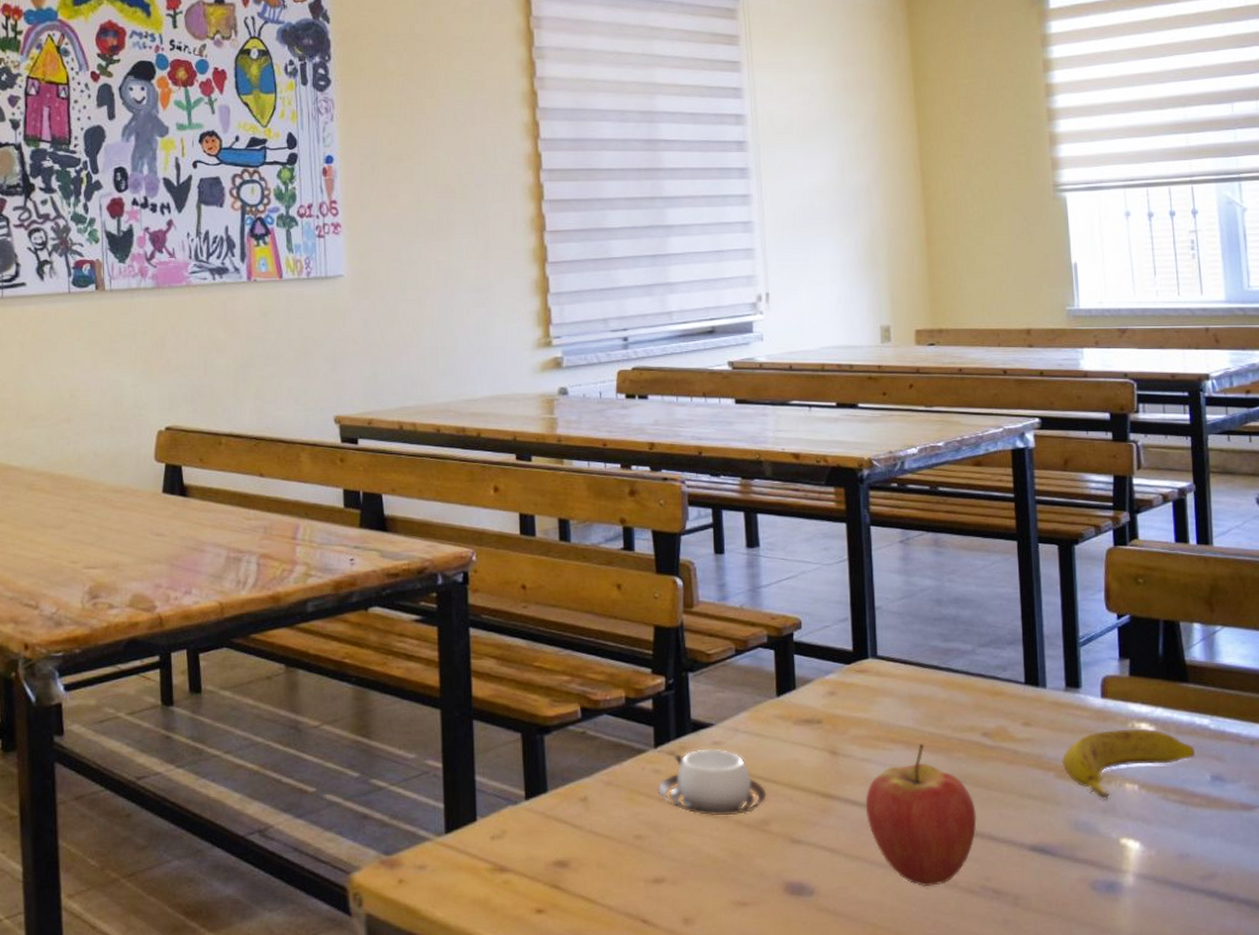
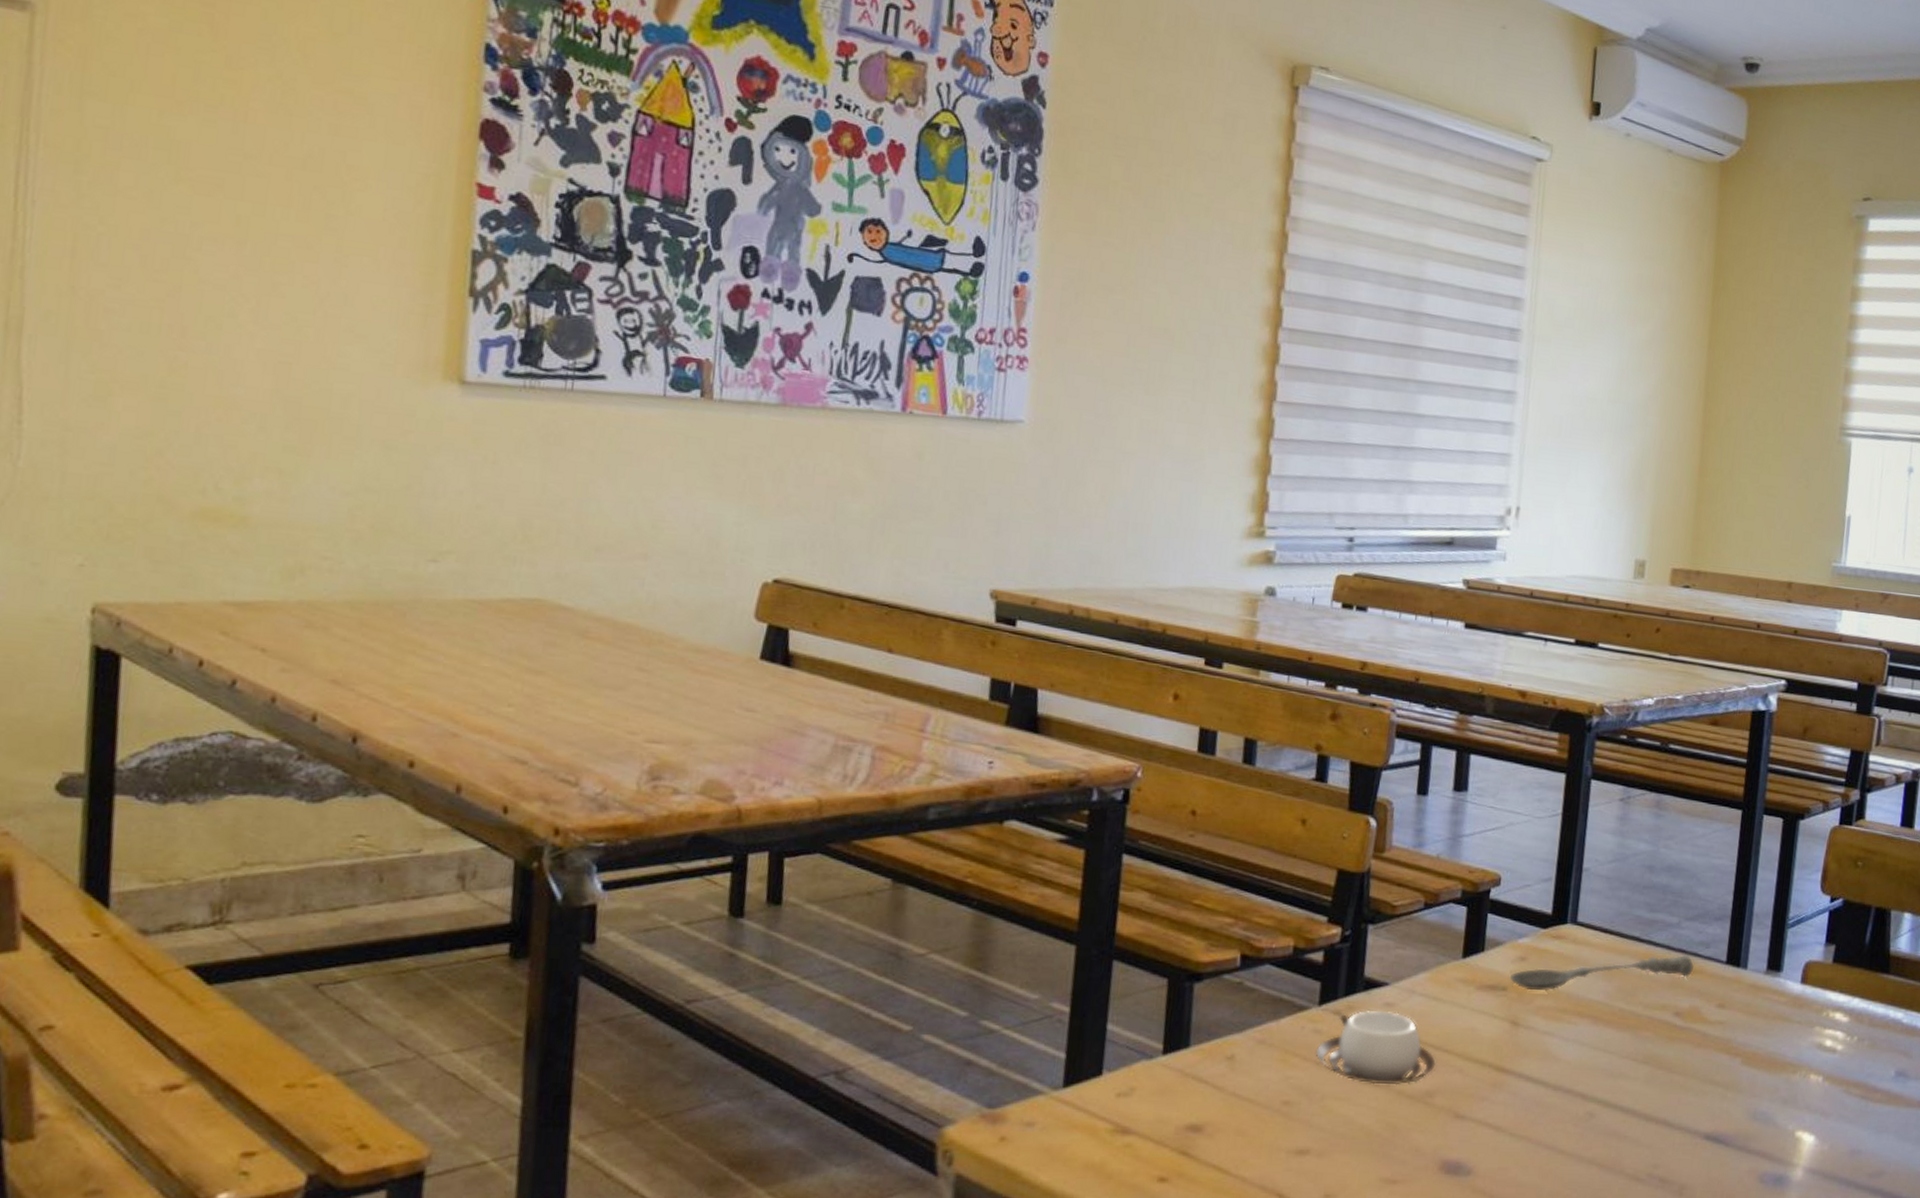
soupspoon: none [823,678,995,722] -> present [1510,954,1695,992]
fruit: present [865,743,977,887] -> none [1539,1019,1655,1172]
banana: present [1061,728,1195,800] -> none [1750,1017,1884,1090]

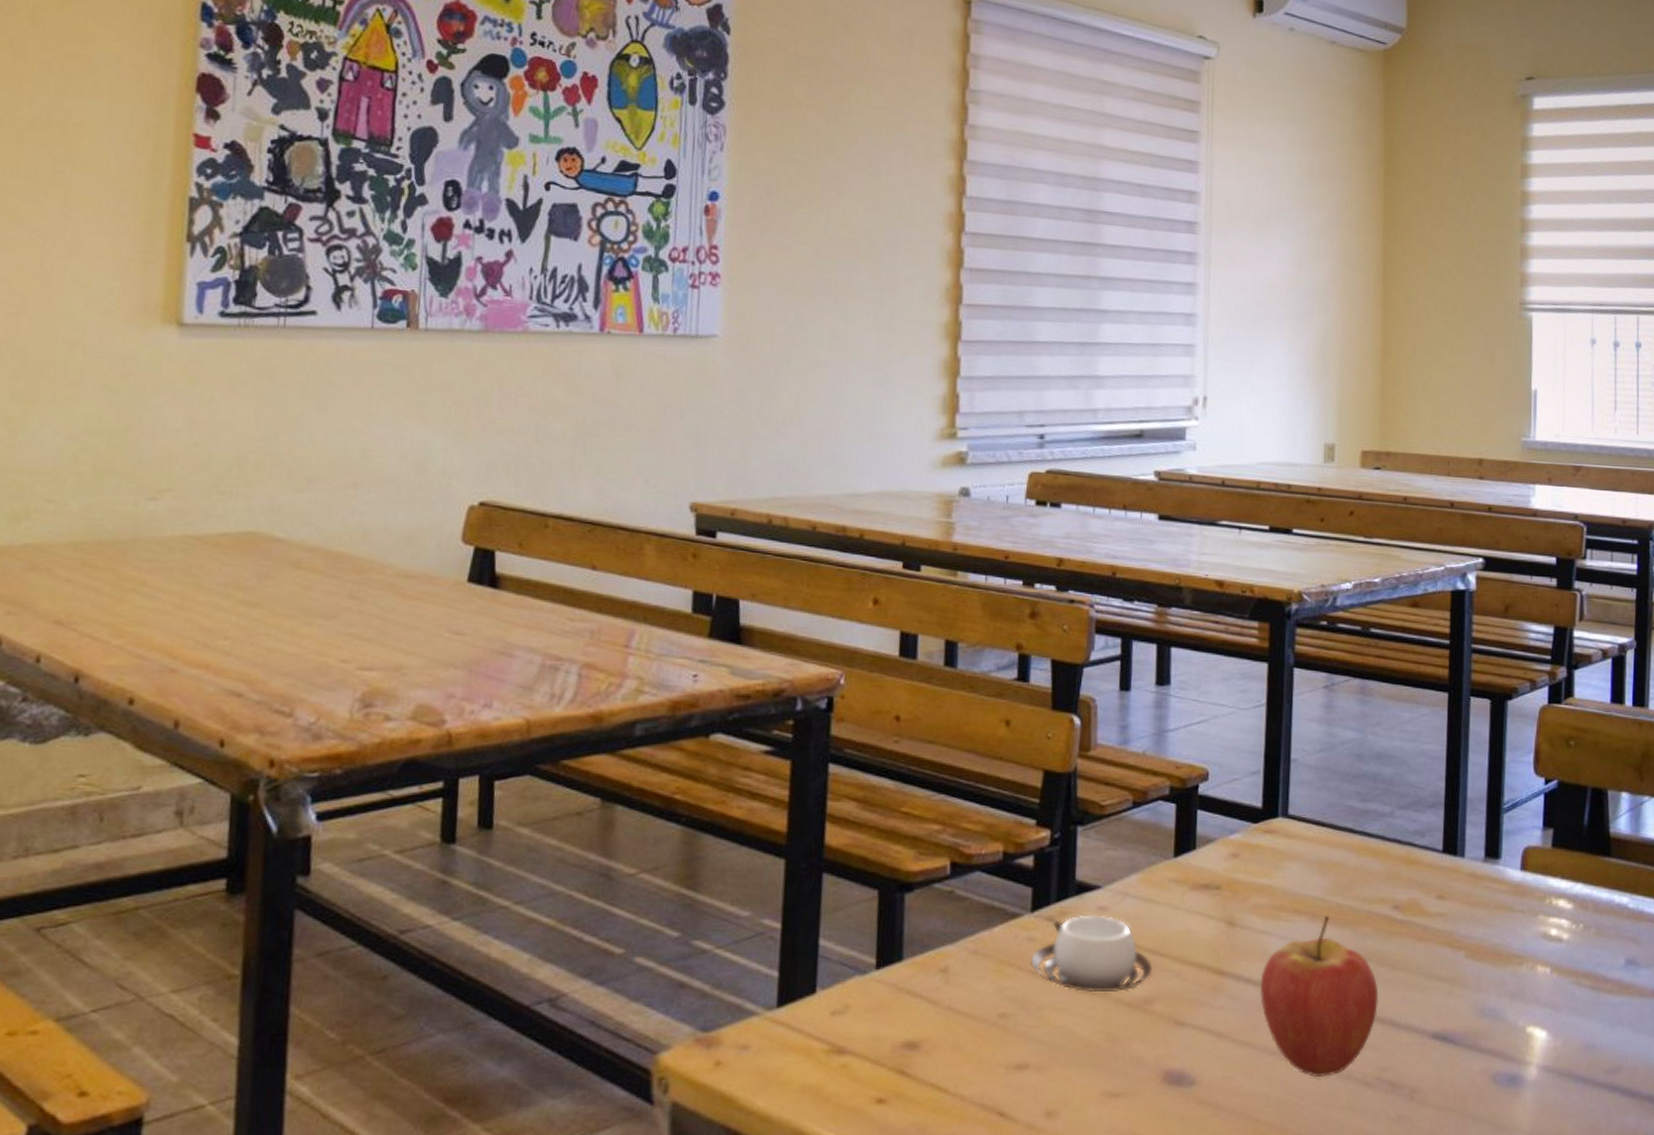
soupspoon: present [1510,954,1695,992] -> none [1224,844,1411,889]
fruit: none [1539,1019,1655,1172] -> present [1260,915,1379,1078]

